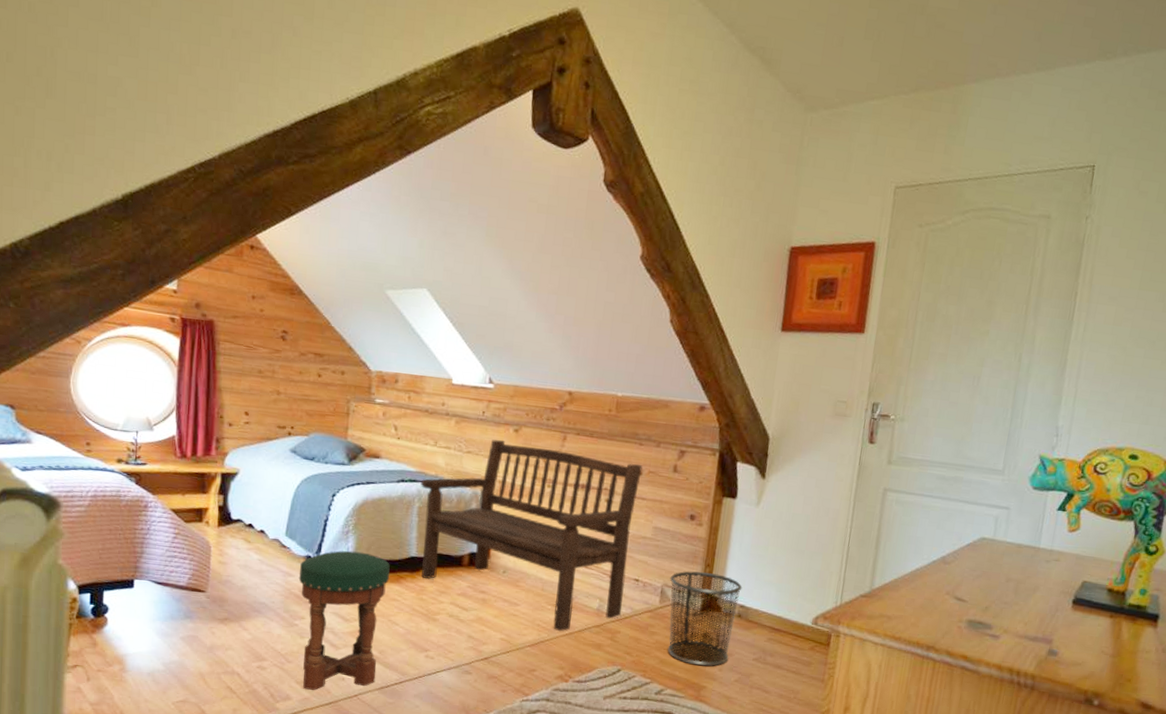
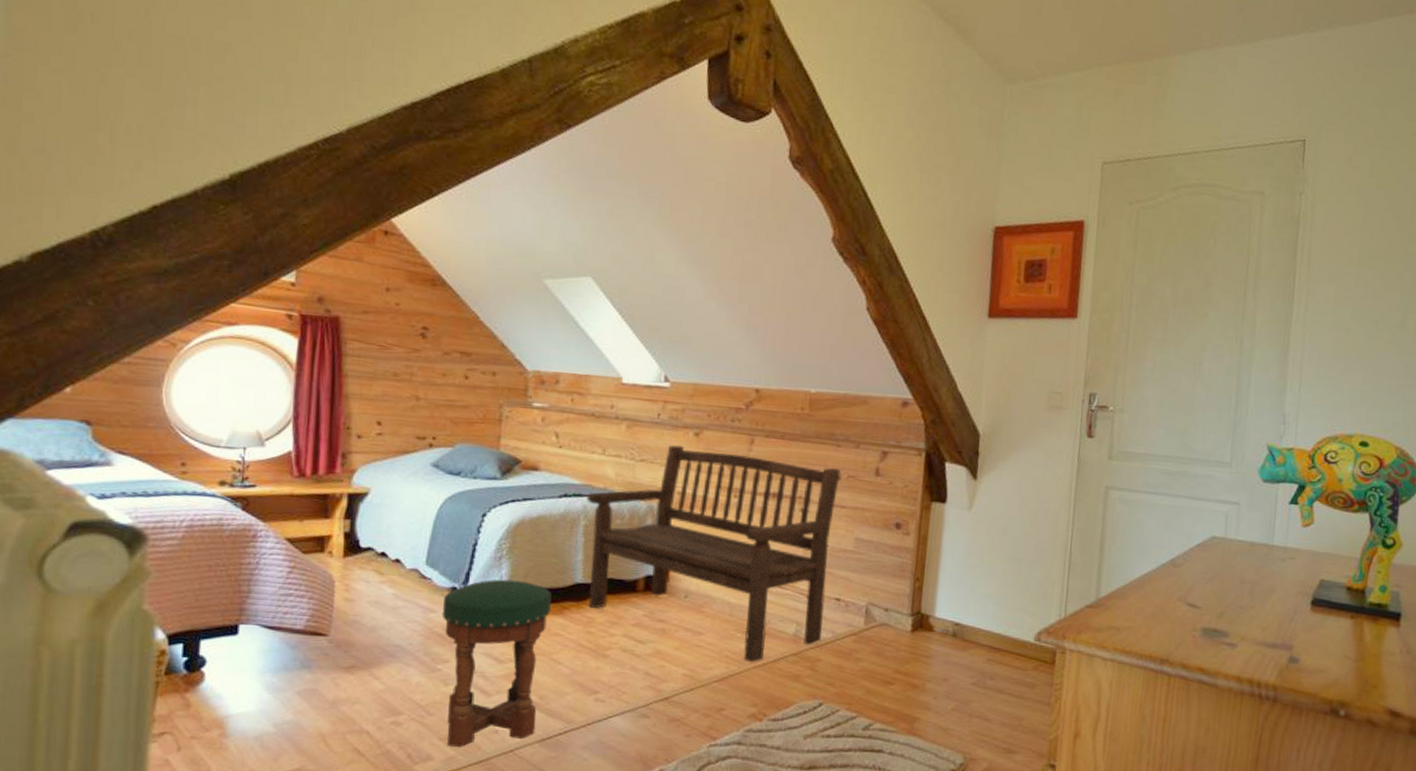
trash can: present [667,571,743,667] -> none [874,586,957,695]

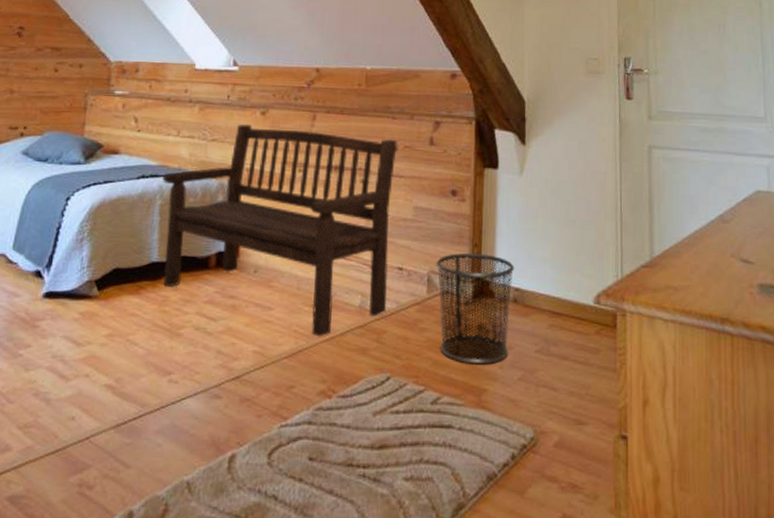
stool: present [441,579,552,748] -> none [25,261,129,437]
trash can: none [874,586,957,695] -> present [436,253,515,365]

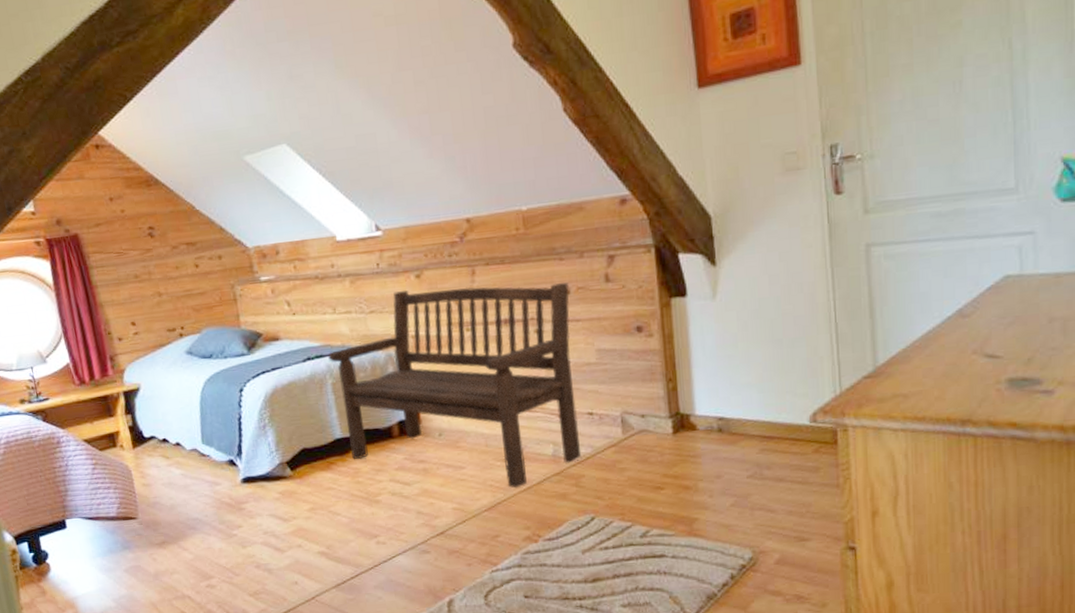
trash can: present [436,253,515,365] -> none [628,387,718,497]

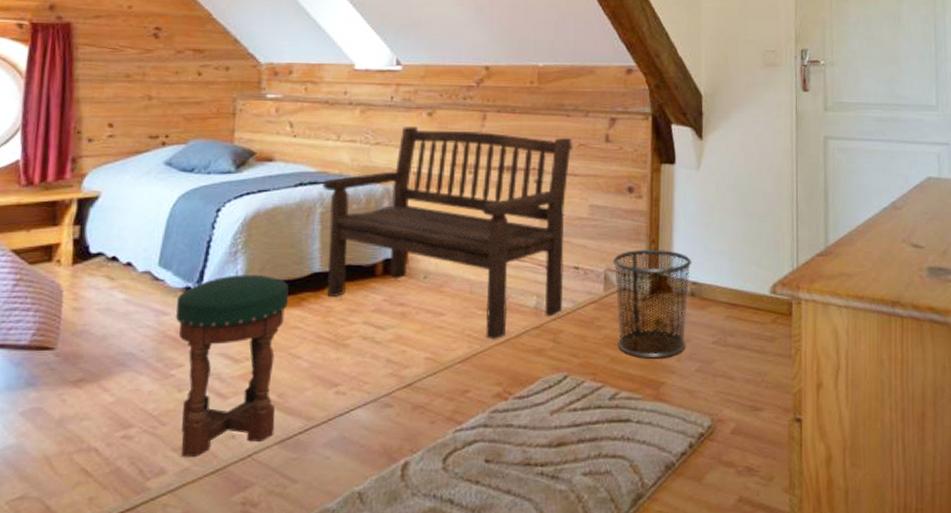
stool: none [224,444,330,601] -> present [175,274,289,458]
trash can: none [628,387,718,497] -> present [612,250,692,359]

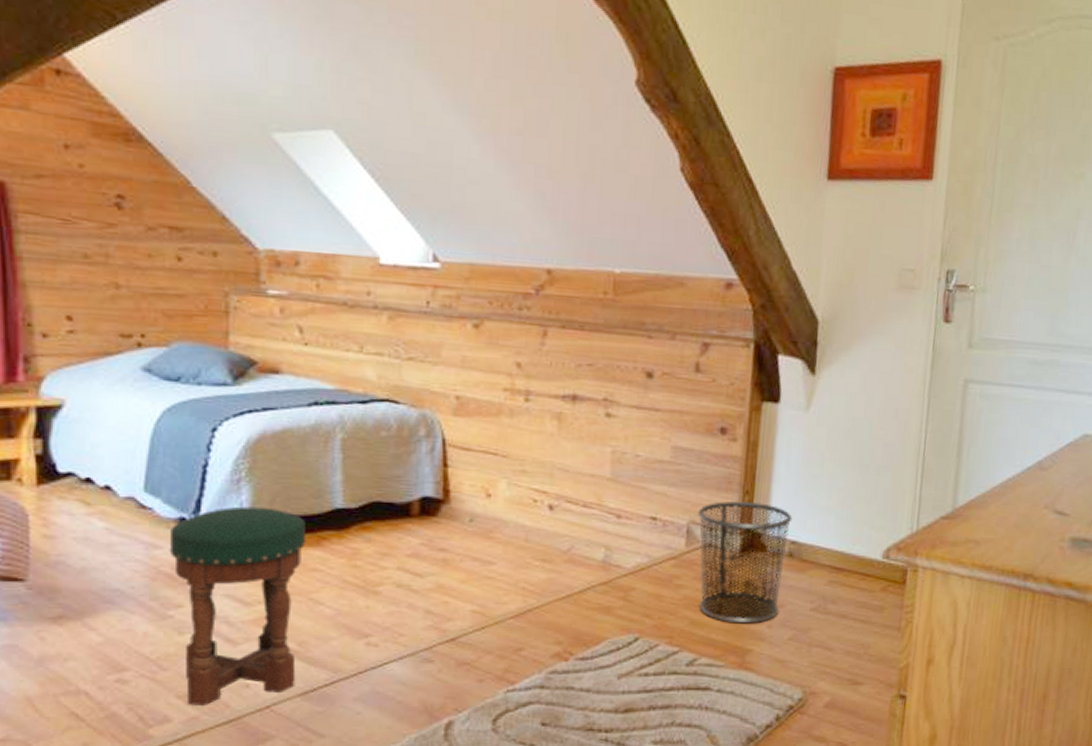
bench: present [322,127,572,340] -> none [343,340,654,595]

